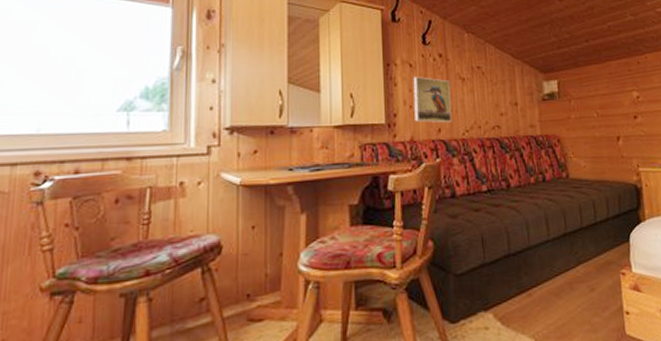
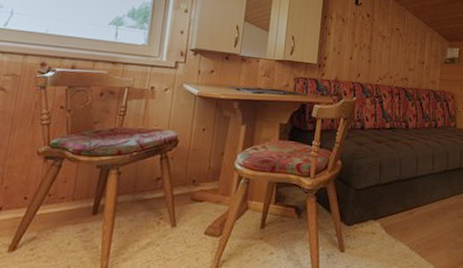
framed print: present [413,77,452,123] -> none [341,30,372,71]

